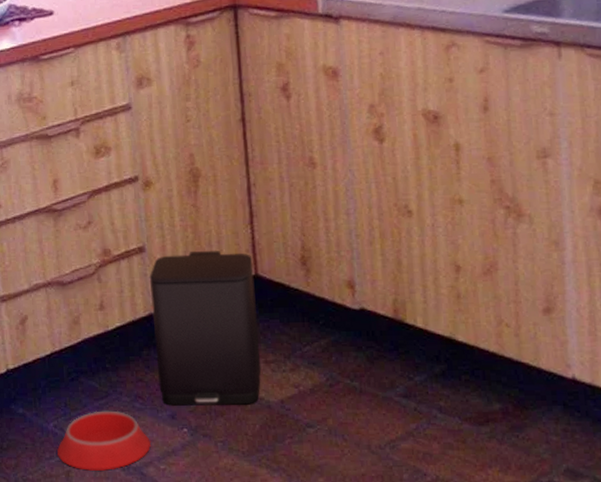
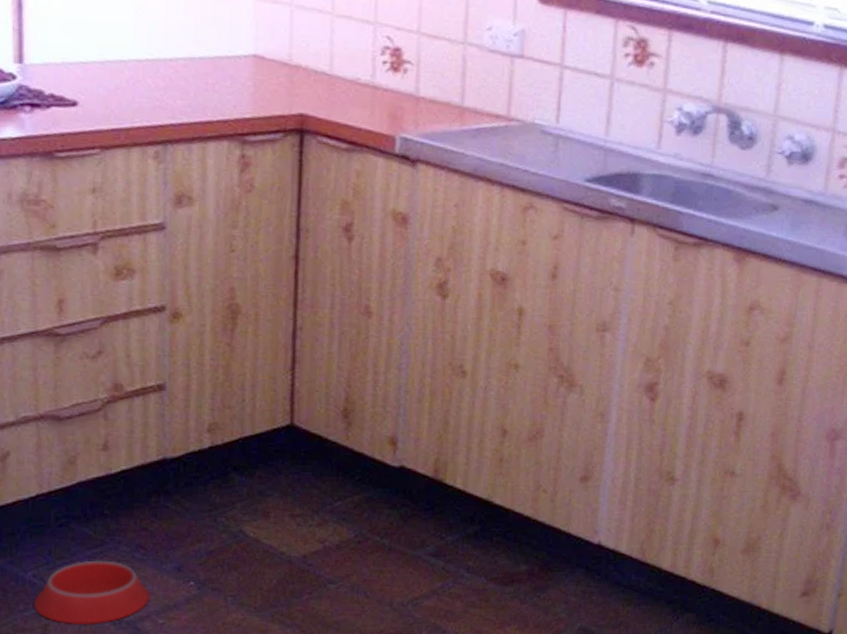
pedal bin: present [149,251,262,406] -> none [165,394,290,559]

